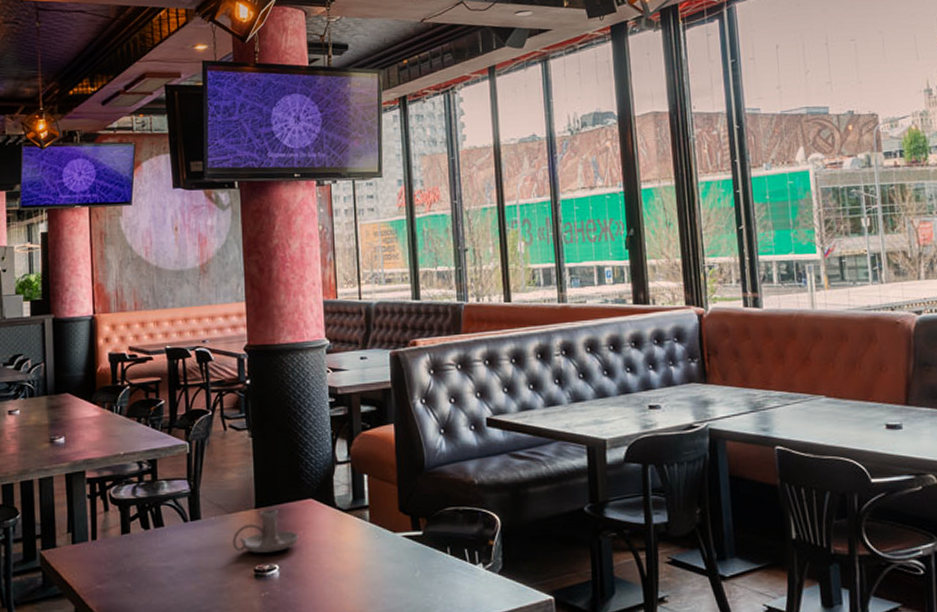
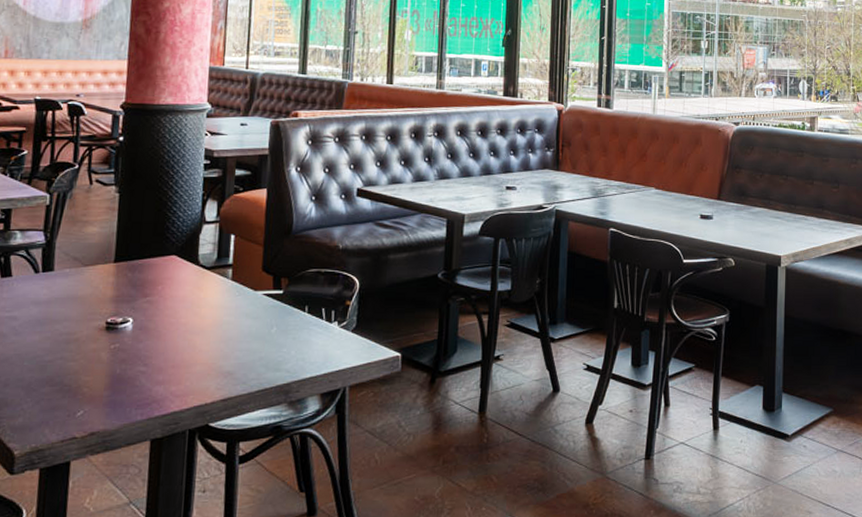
candle holder: present [232,509,299,553] -> none [85,263,157,306]

